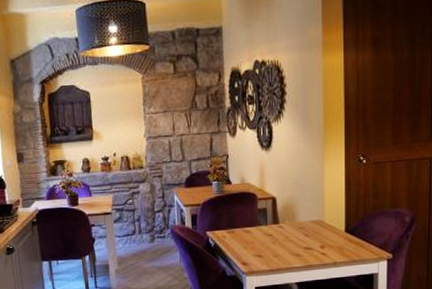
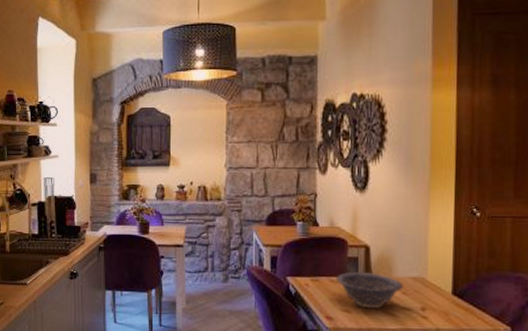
decorative bowl: none [248,220,305,252] -> present [335,271,403,309]

